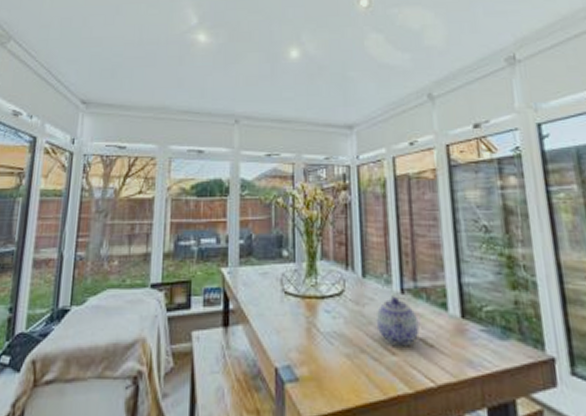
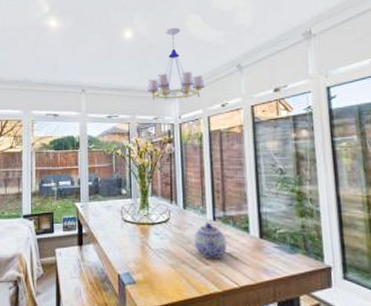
chandelier: none [317,47,389,136] -> present [148,27,205,101]

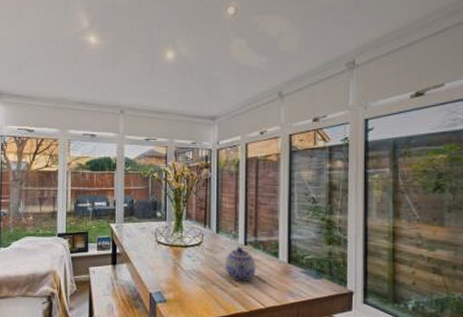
chandelier: present [148,27,205,101] -> none [187,50,245,126]

